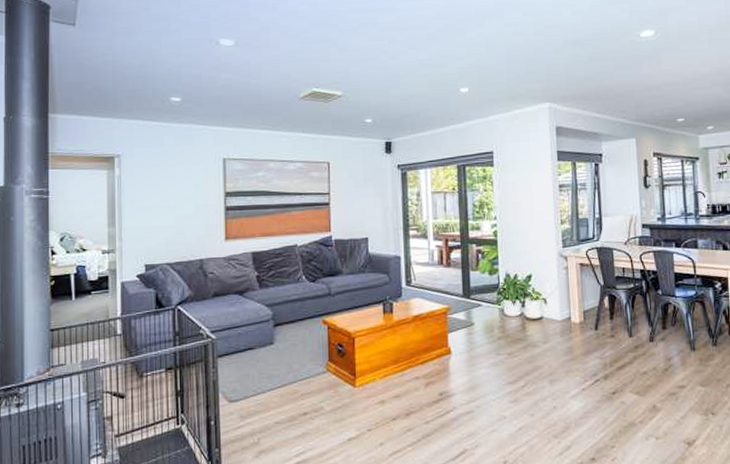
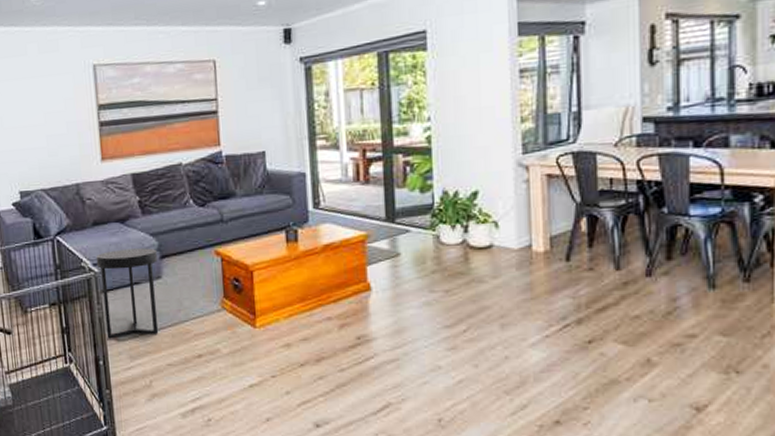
side table: none [214,317,271,401] -> present [96,248,159,339]

